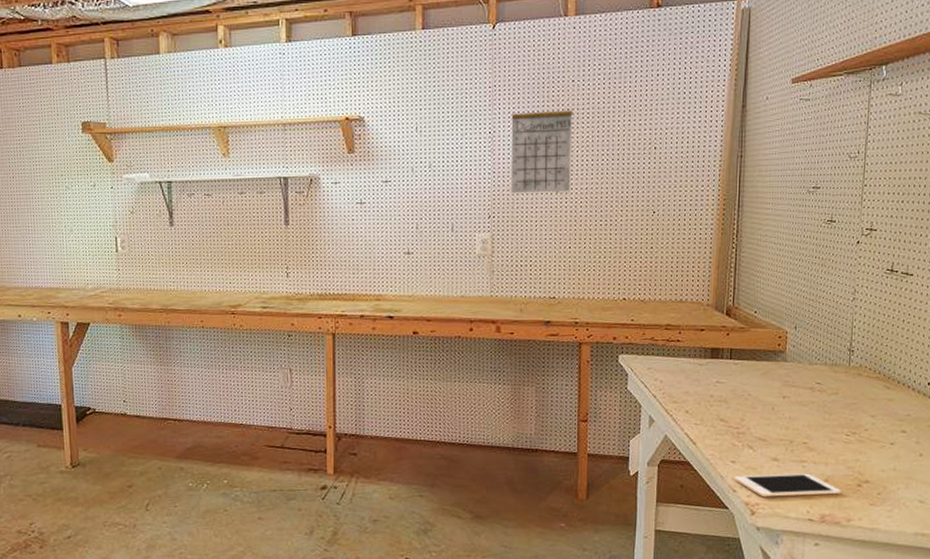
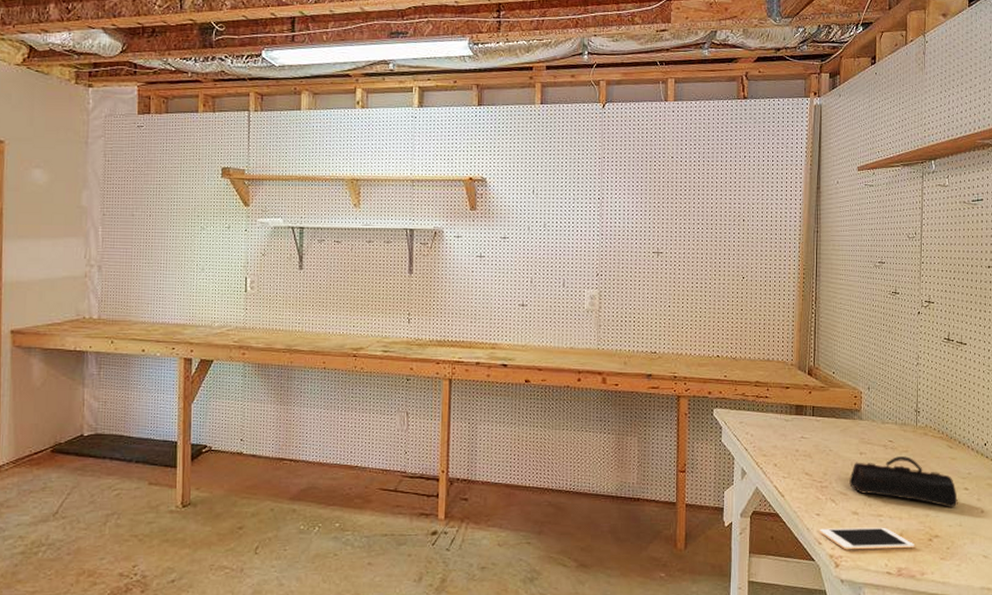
calendar: present [511,97,573,194] -> none [617,170,672,256]
pencil case: none [770,399,893,452] -> present [849,456,958,508]

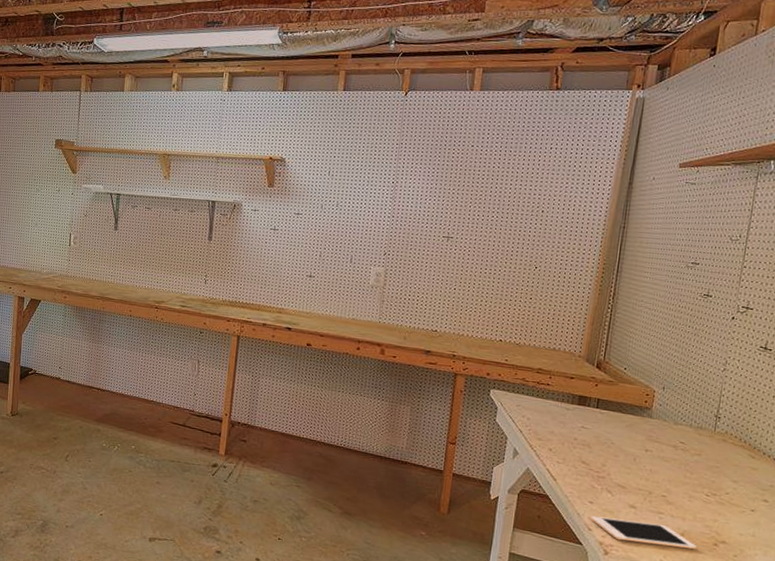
pencil case: present [849,456,958,508] -> none [629,458,754,518]

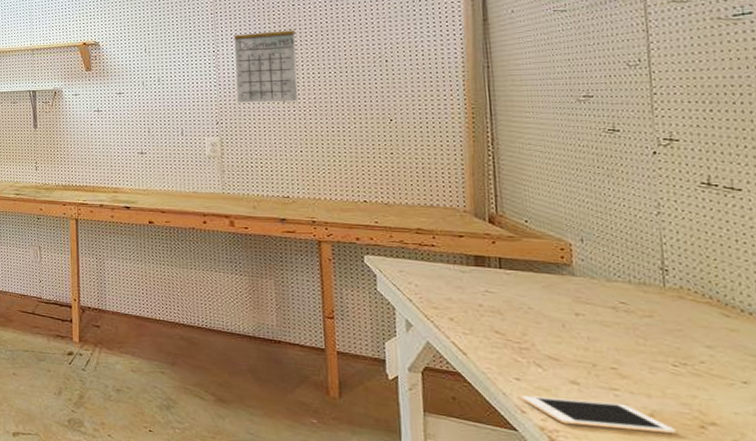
calendar: none [406,157,470,241] -> present [233,19,298,103]

